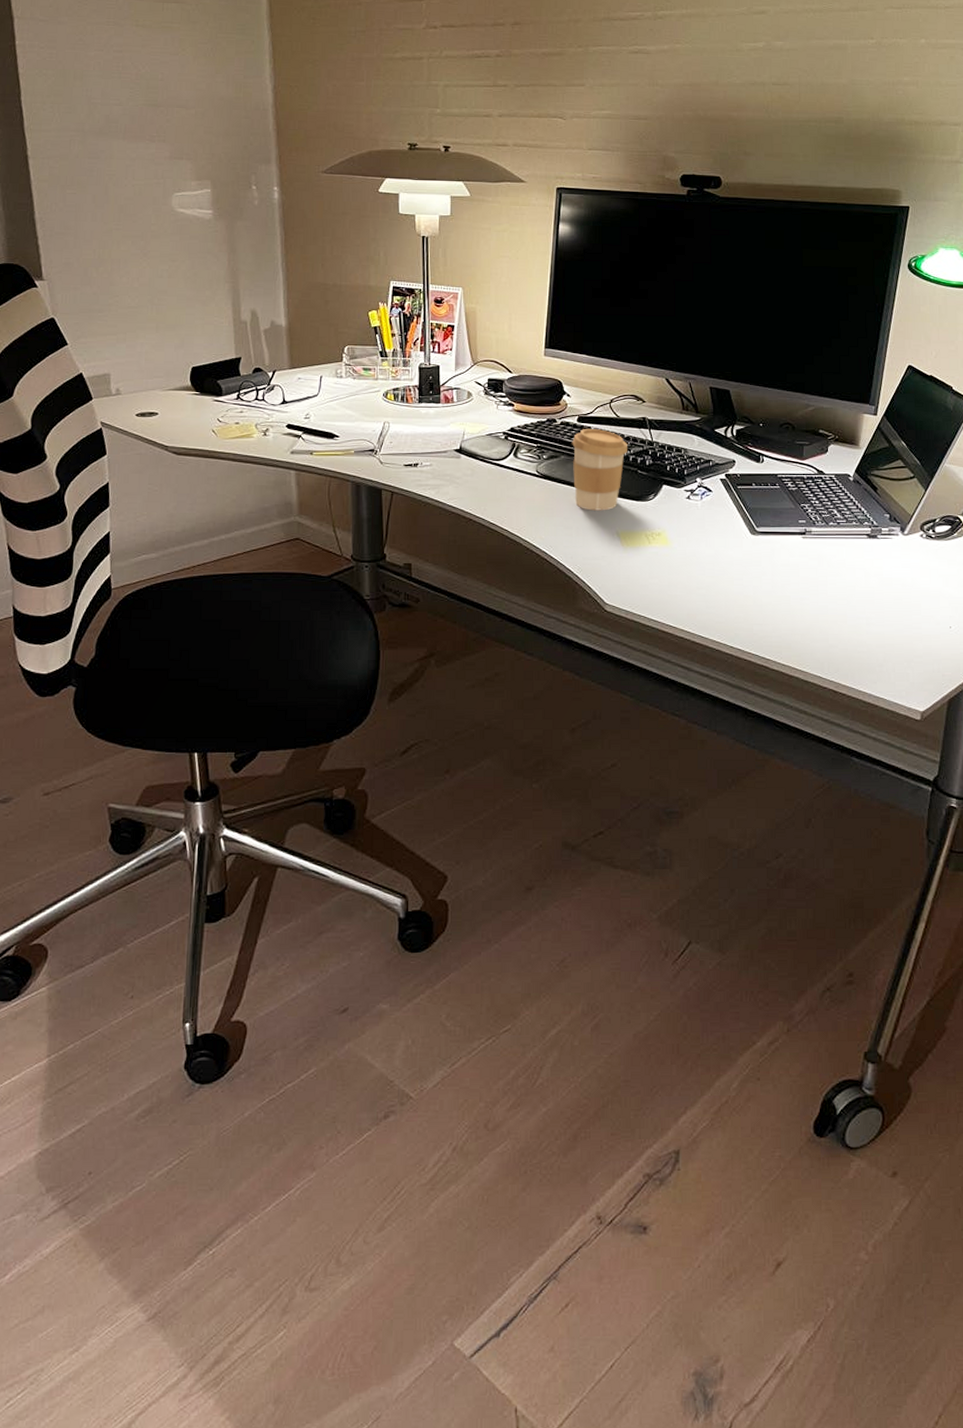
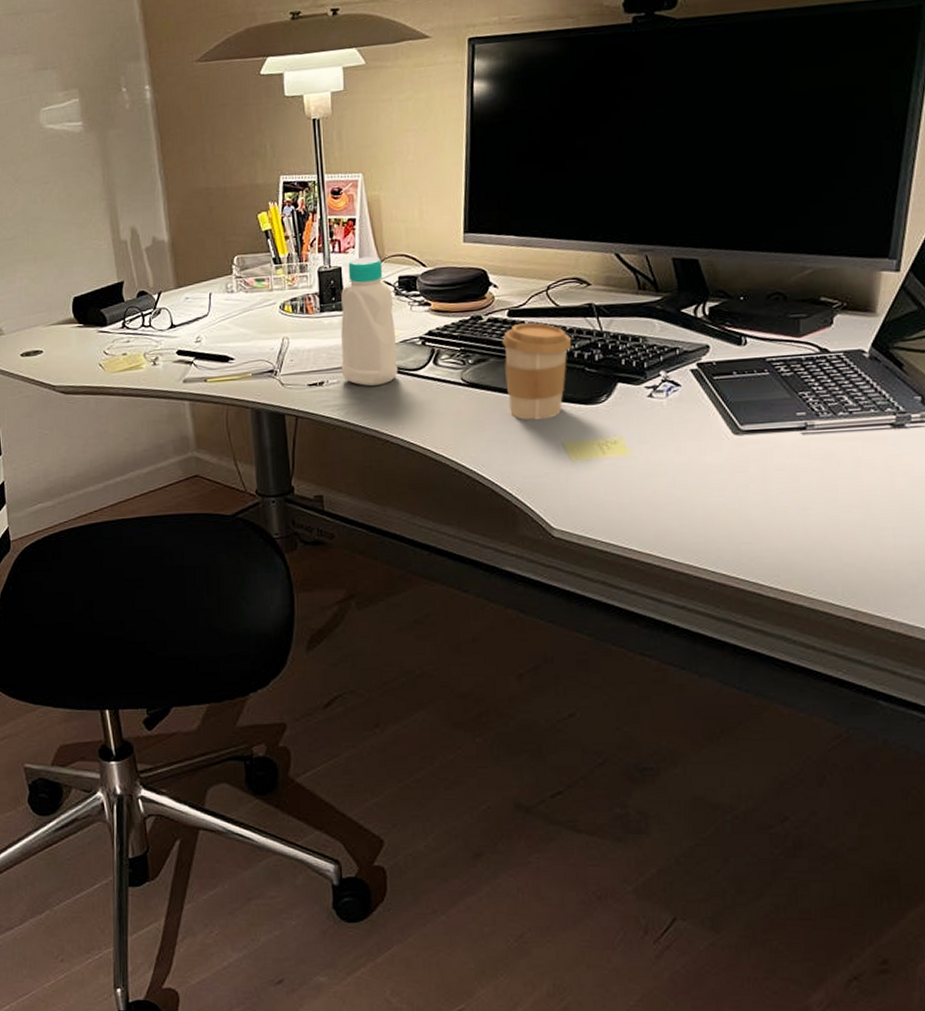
bottle: none [434,359,483,471] -> present [341,256,398,387]

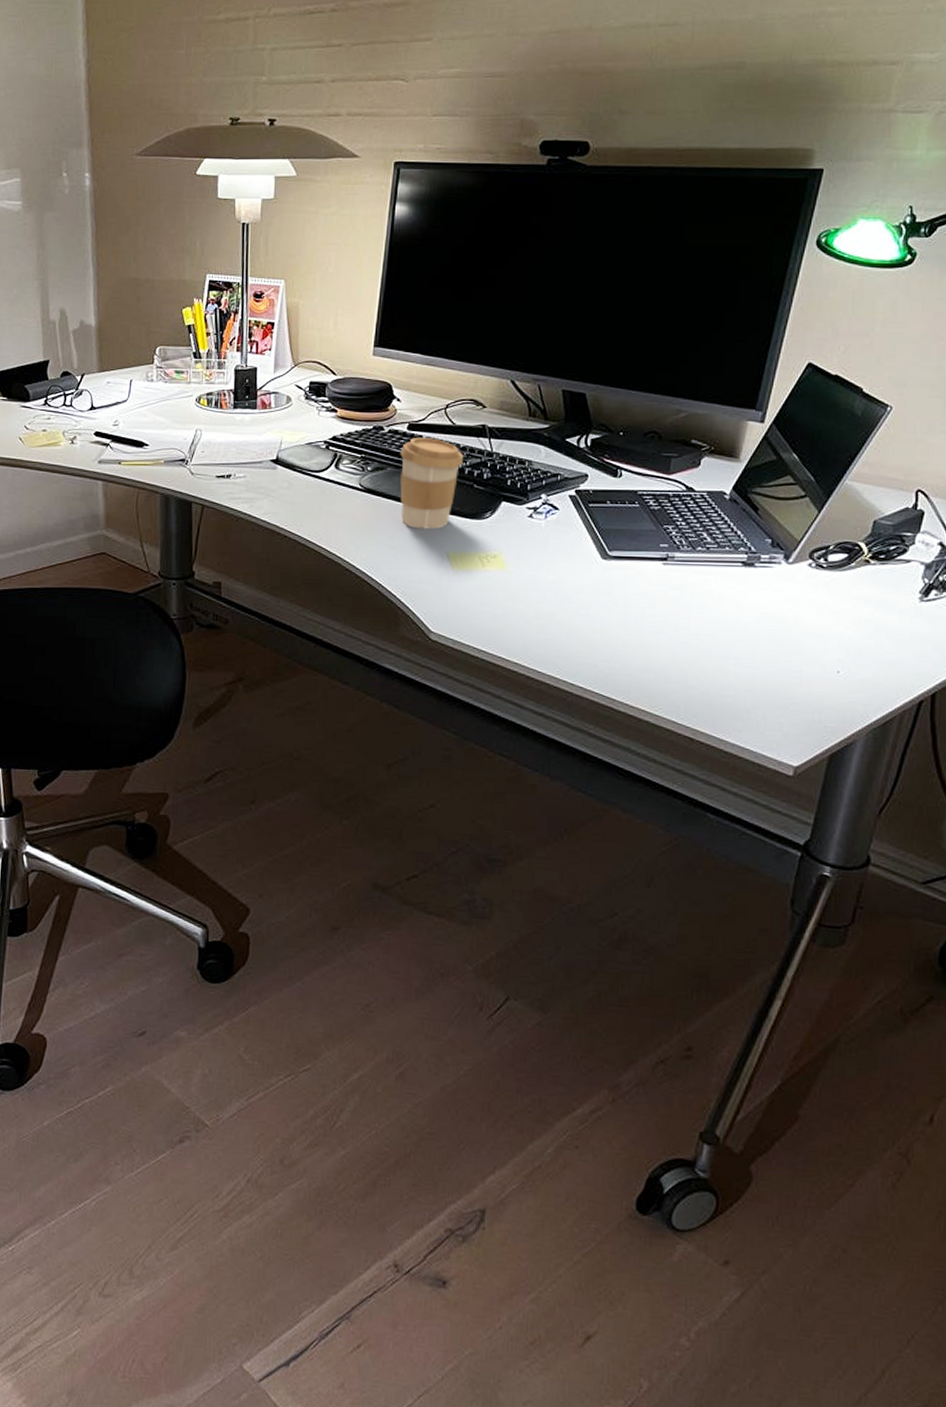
bottle: present [341,256,398,387] -> none [248,360,302,484]

